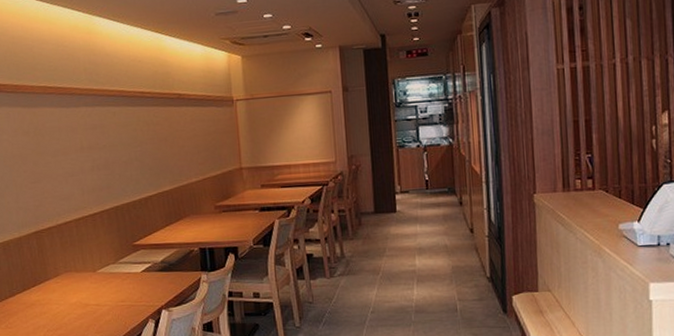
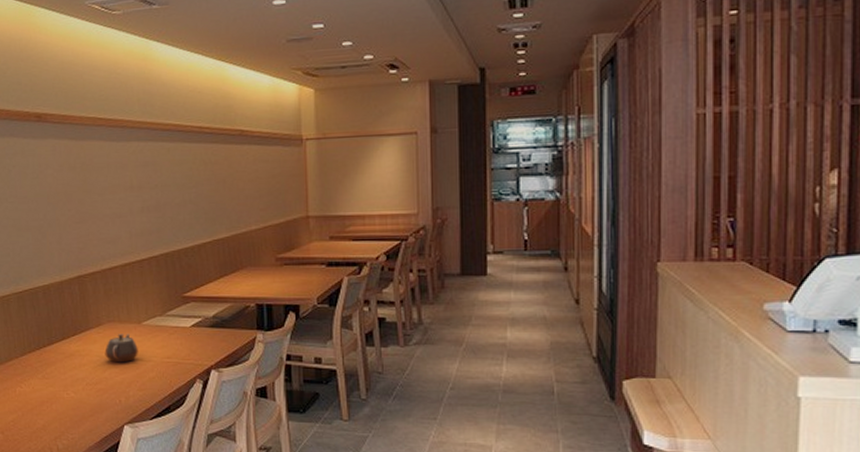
teapot: none [63,282,95,309] -> present [104,334,138,363]

